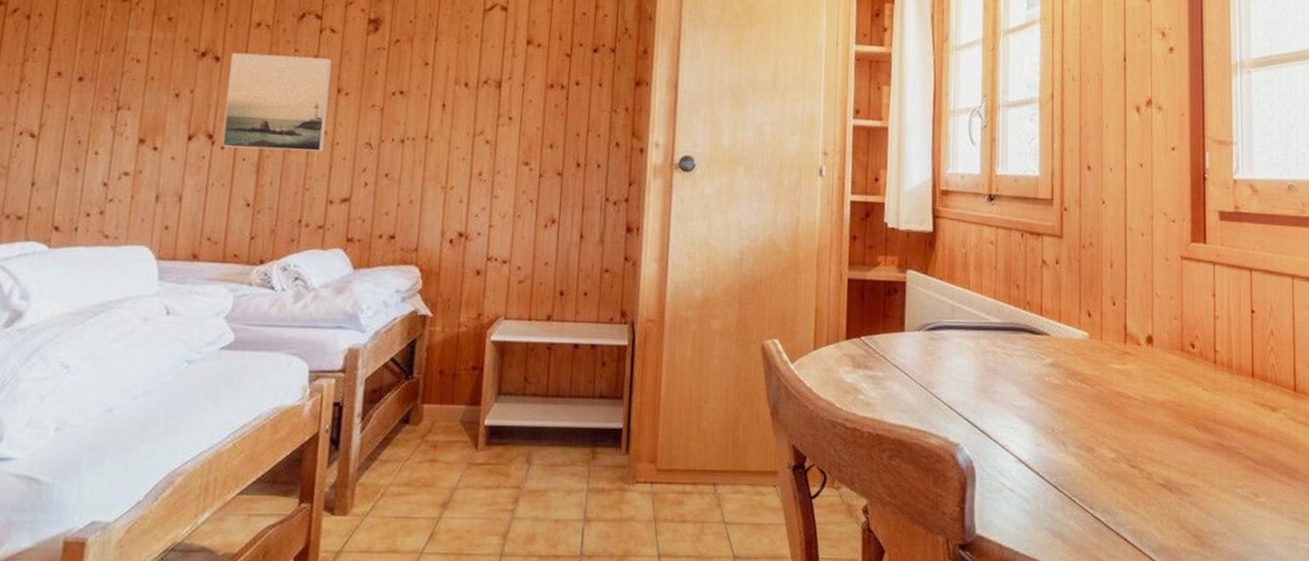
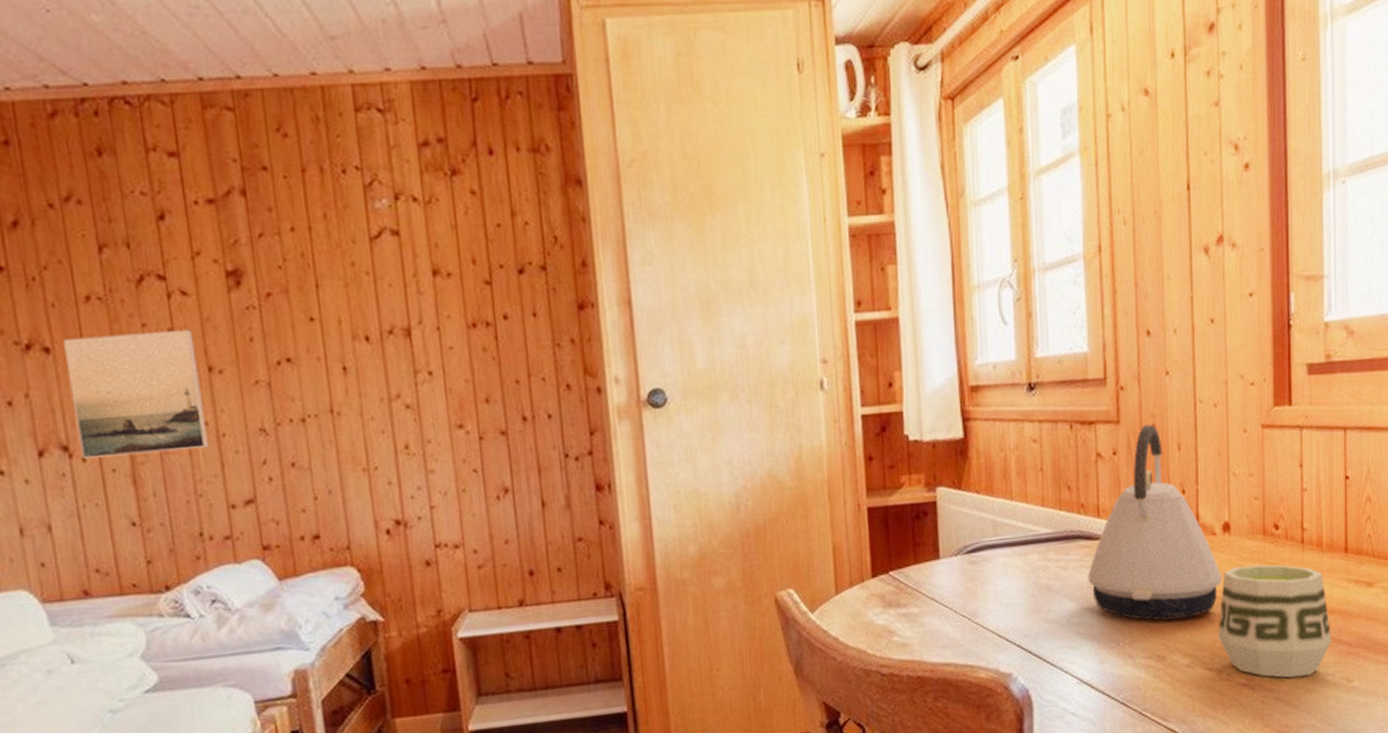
kettle: none [1029,242,1145,416] -> present [1087,424,1222,621]
cup: none [1141,376,1241,486] -> present [1218,564,1332,678]

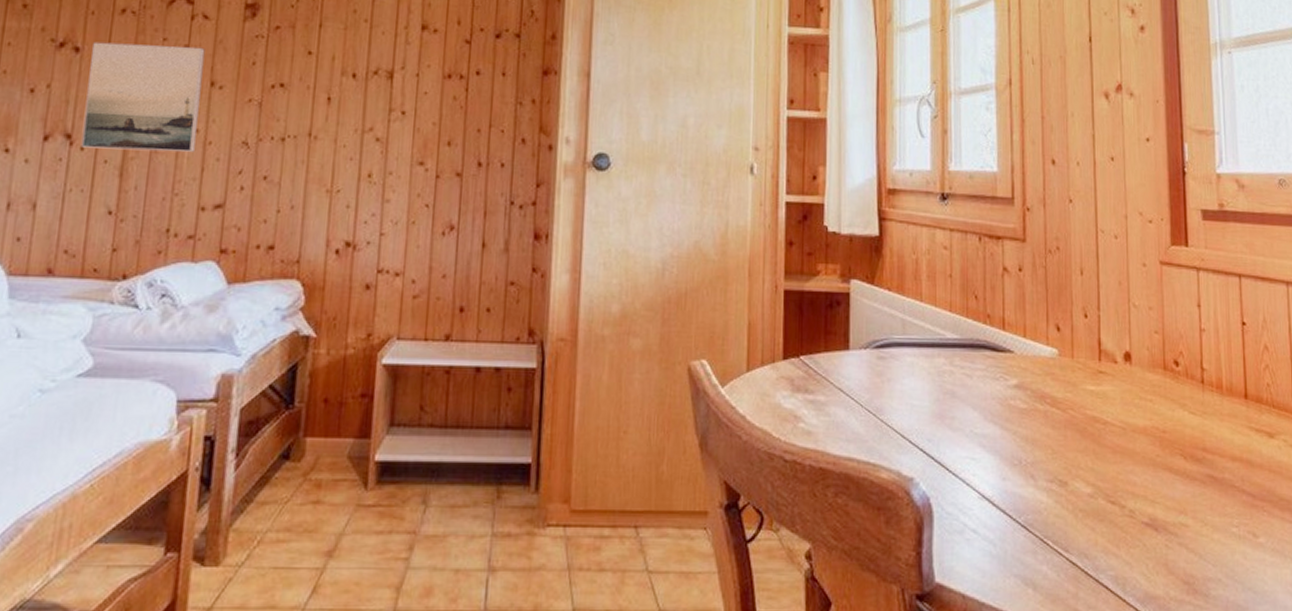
kettle: present [1087,424,1222,621] -> none [992,246,1124,445]
cup: present [1218,564,1332,678] -> none [1121,398,1236,524]

